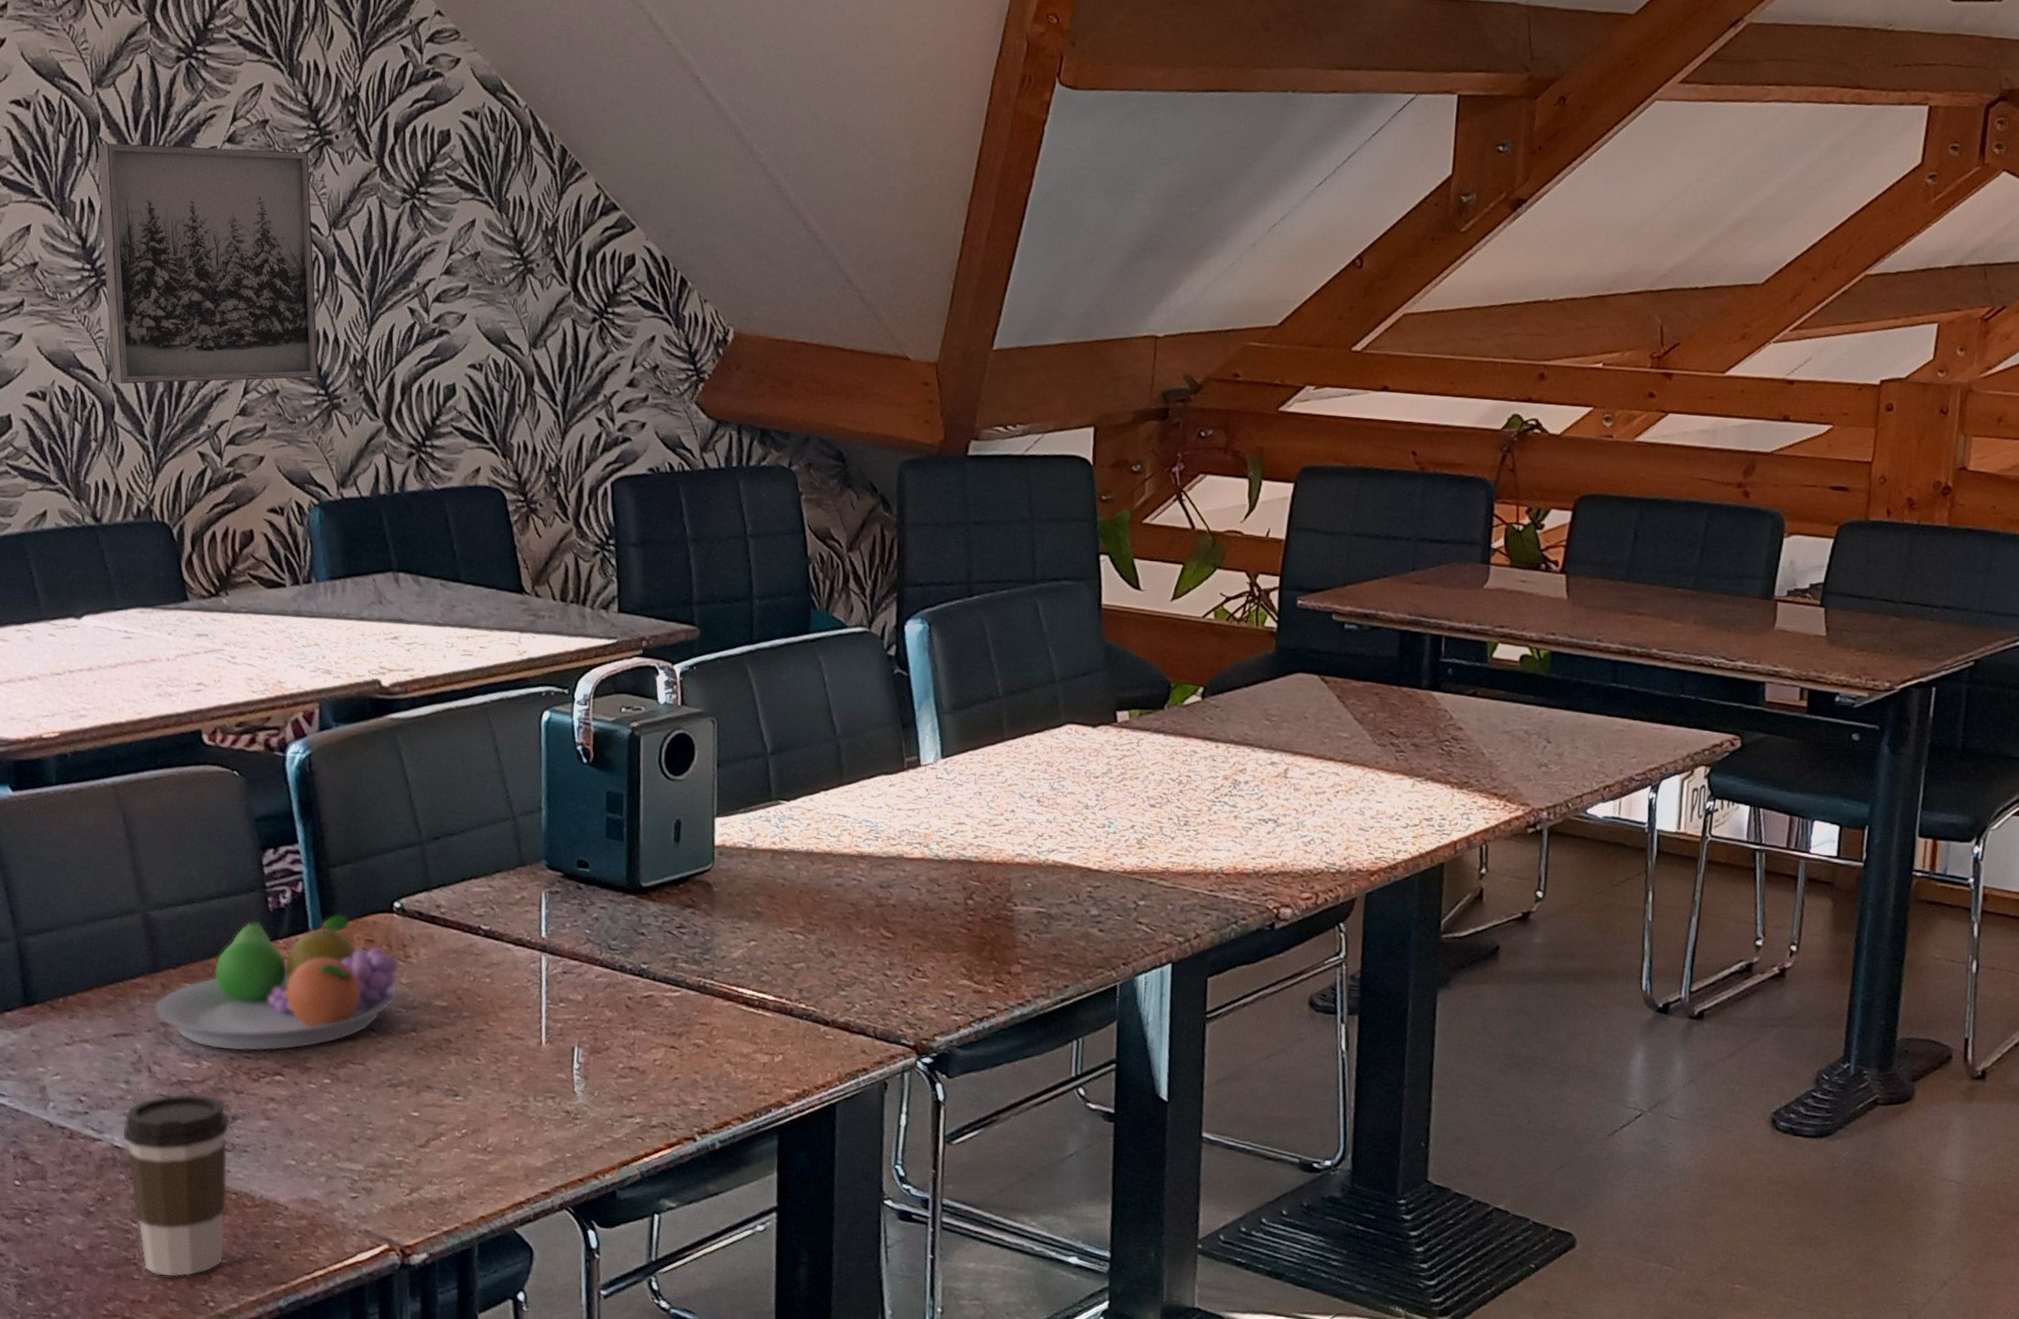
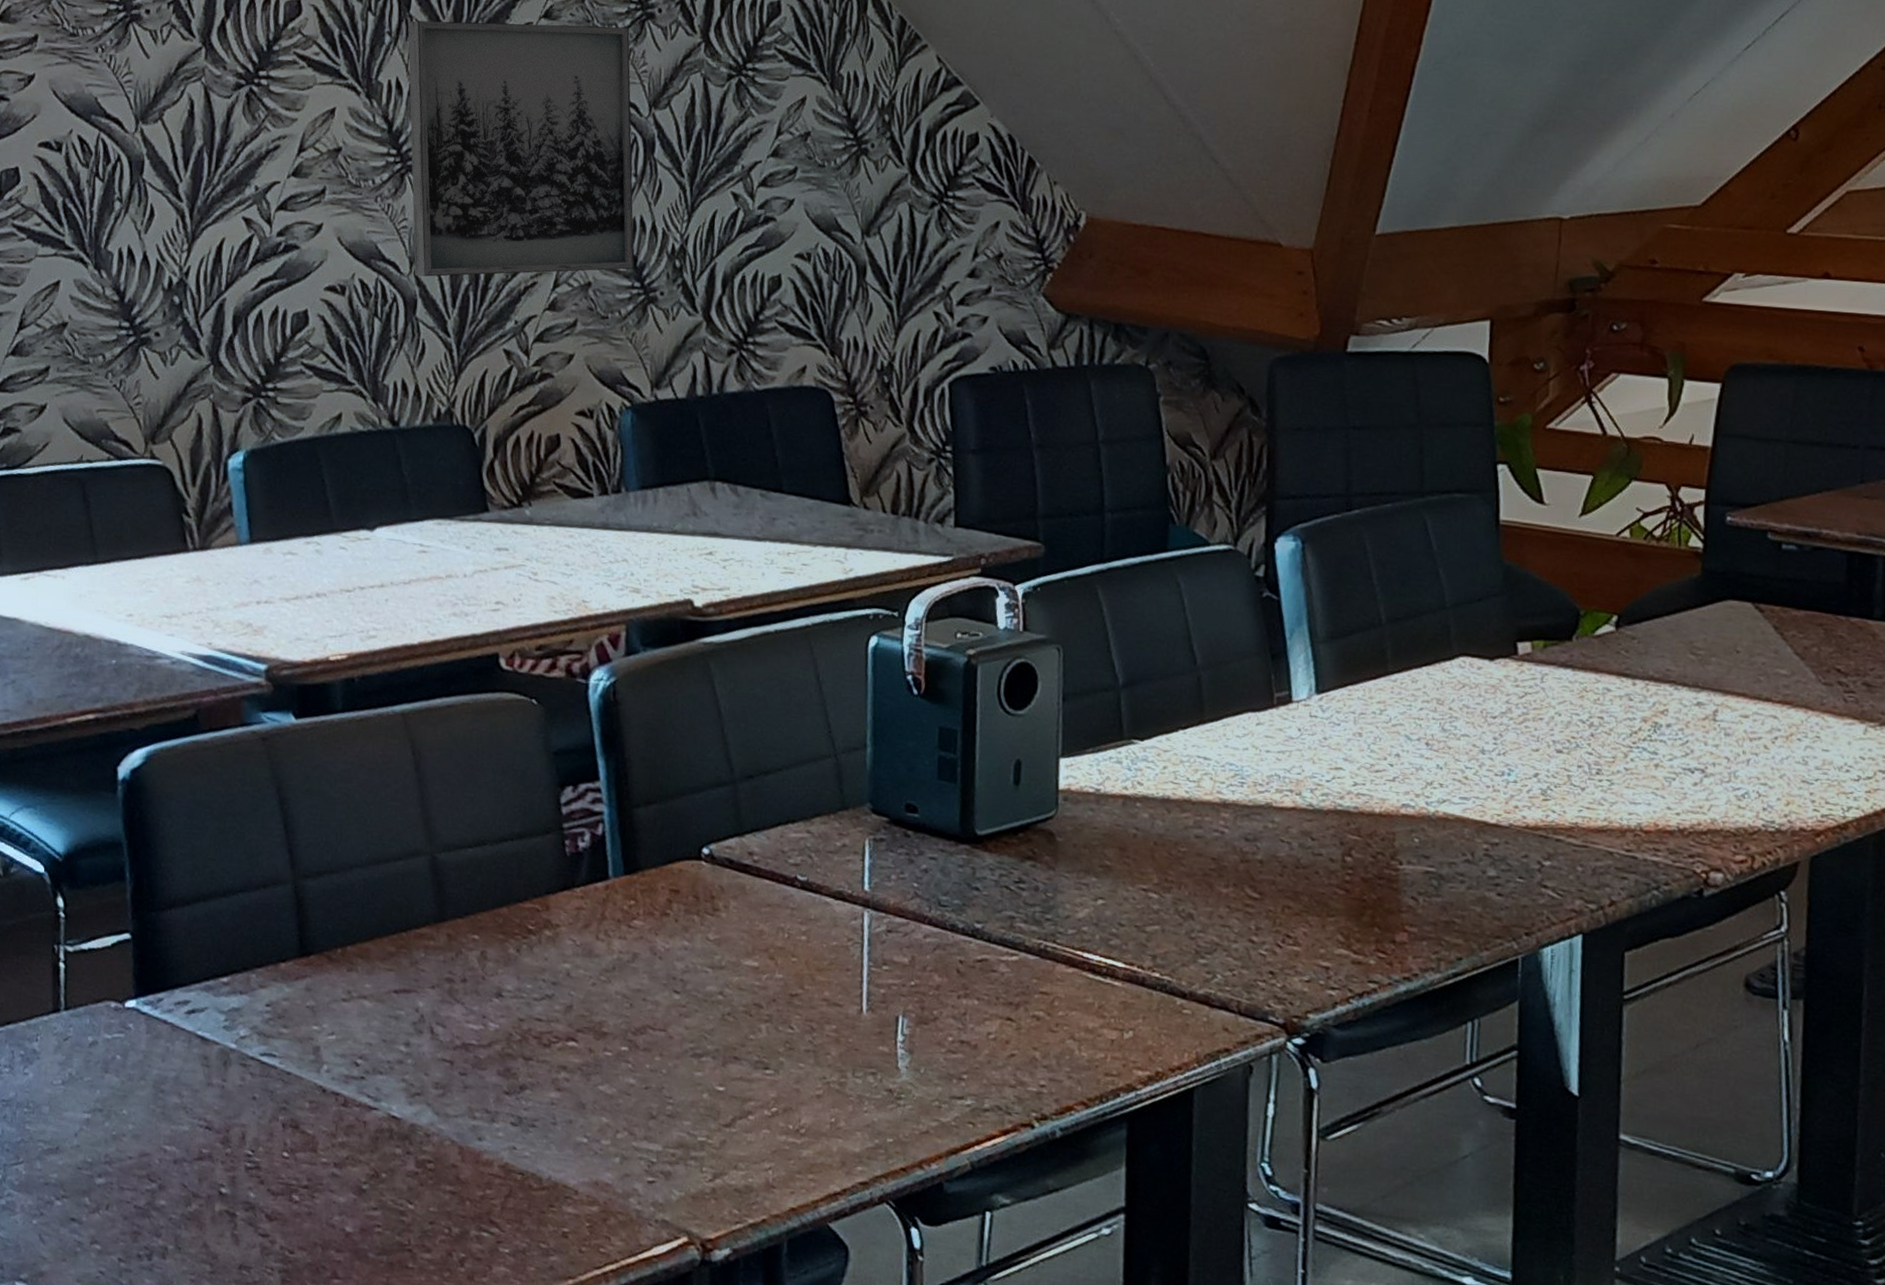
coffee cup: present [122,1093,230,1278] -> none [400,1058,518,1267]
fruit bowl: present [154,913,399,1051] -> none [439,859,706,1013]

